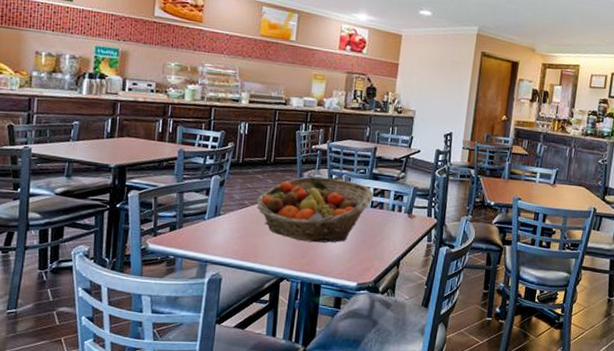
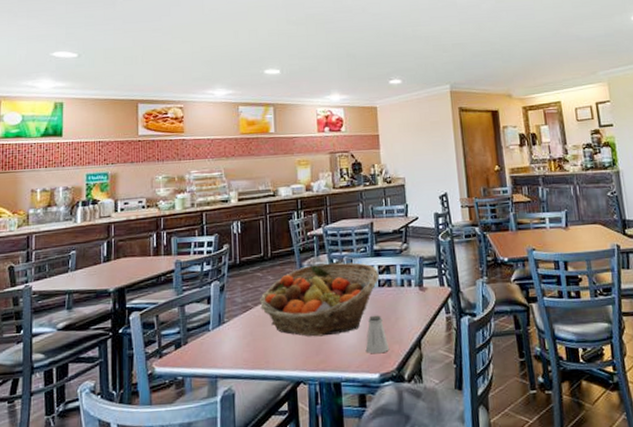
saltshaker: none [348,231,371,266] -> present [365,315,390,354]

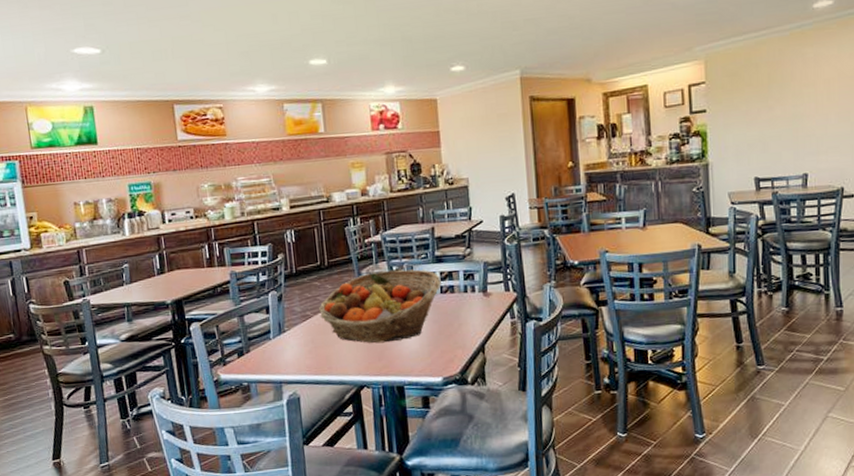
saltshaker: present [365,315,390,354] -> none [428,321,453,359]

